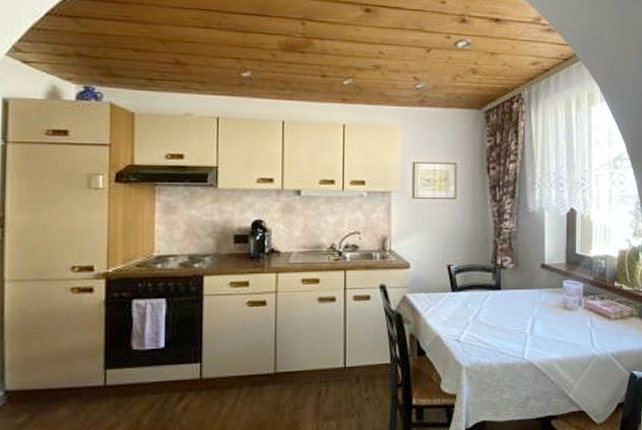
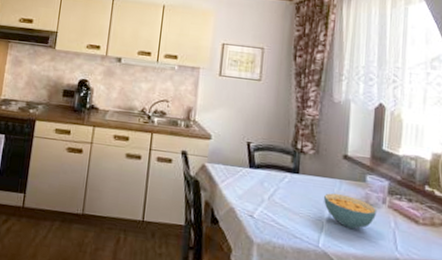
cereal bowl: none [525,304,575,335] -> present [323,193,378,229]

